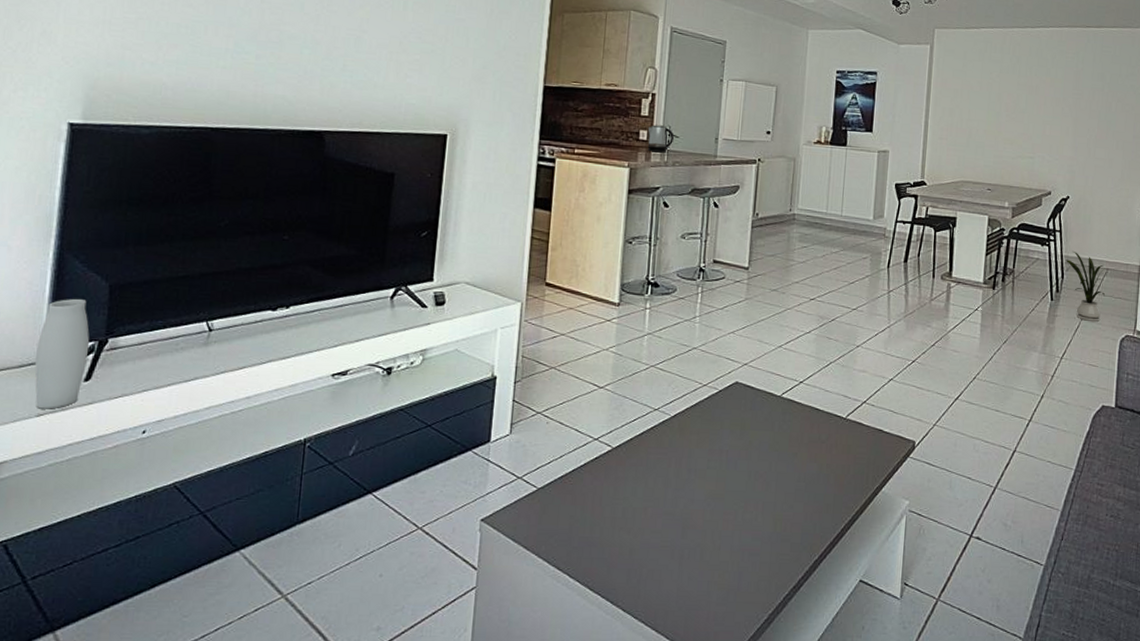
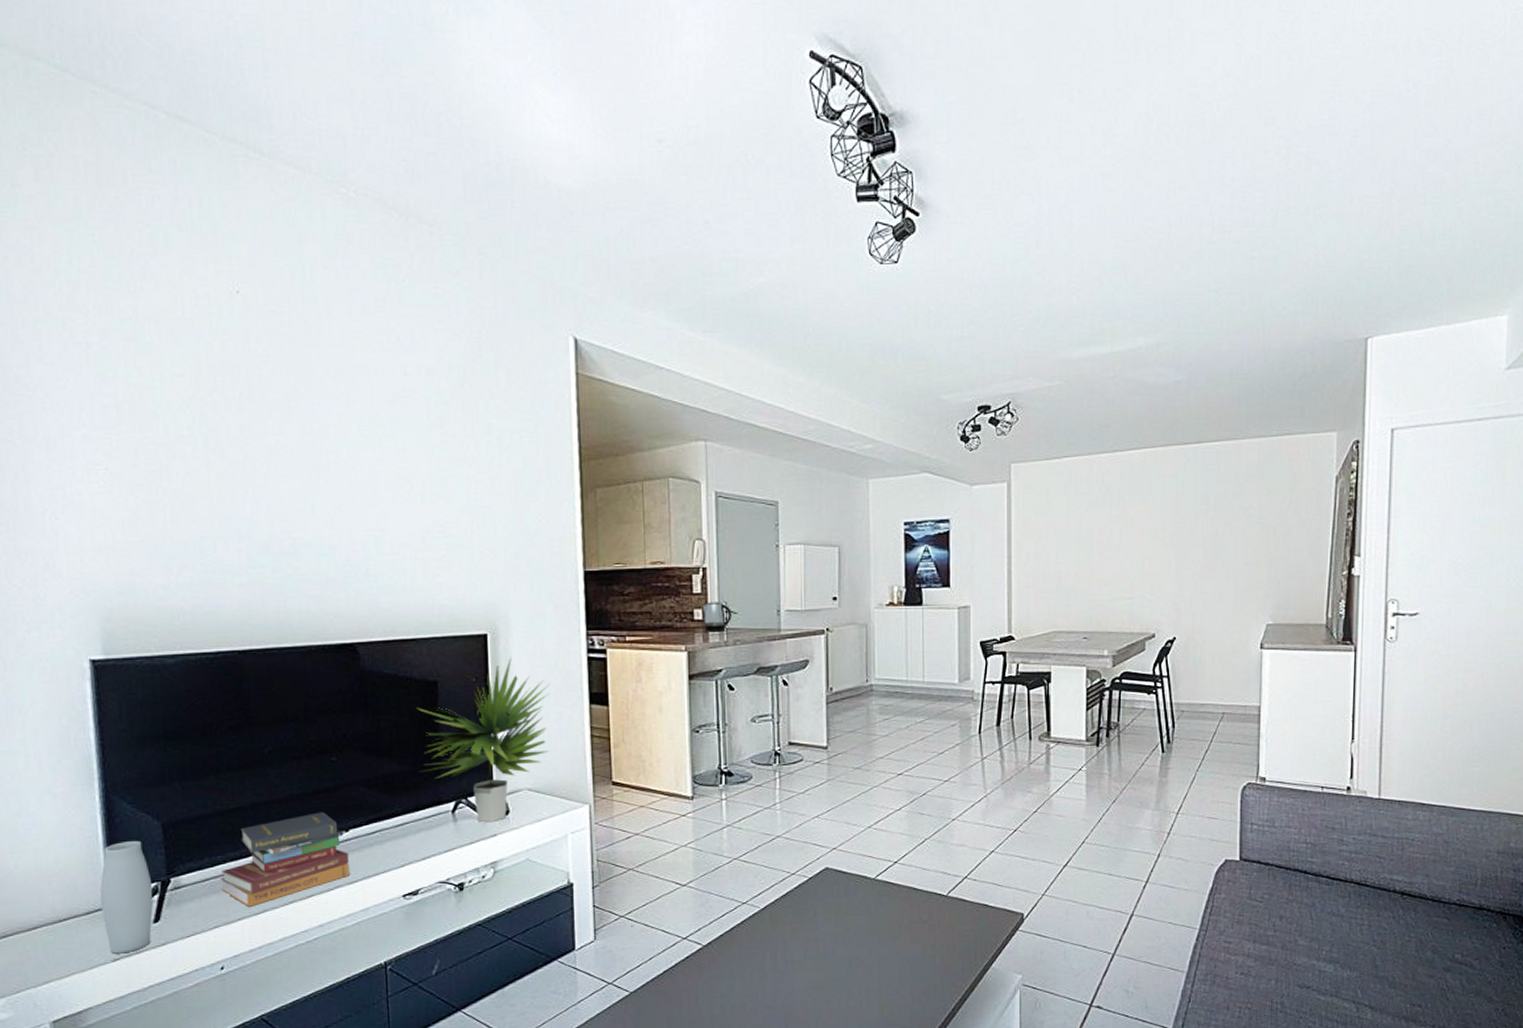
books: none [156,287,286,373] -> present [220,812,350,907]
plant: none [366,158,499,312] -> present [417,657,550,823]
house plant: present [1065,250,1107,322] -> none [1175,696,1222,772]

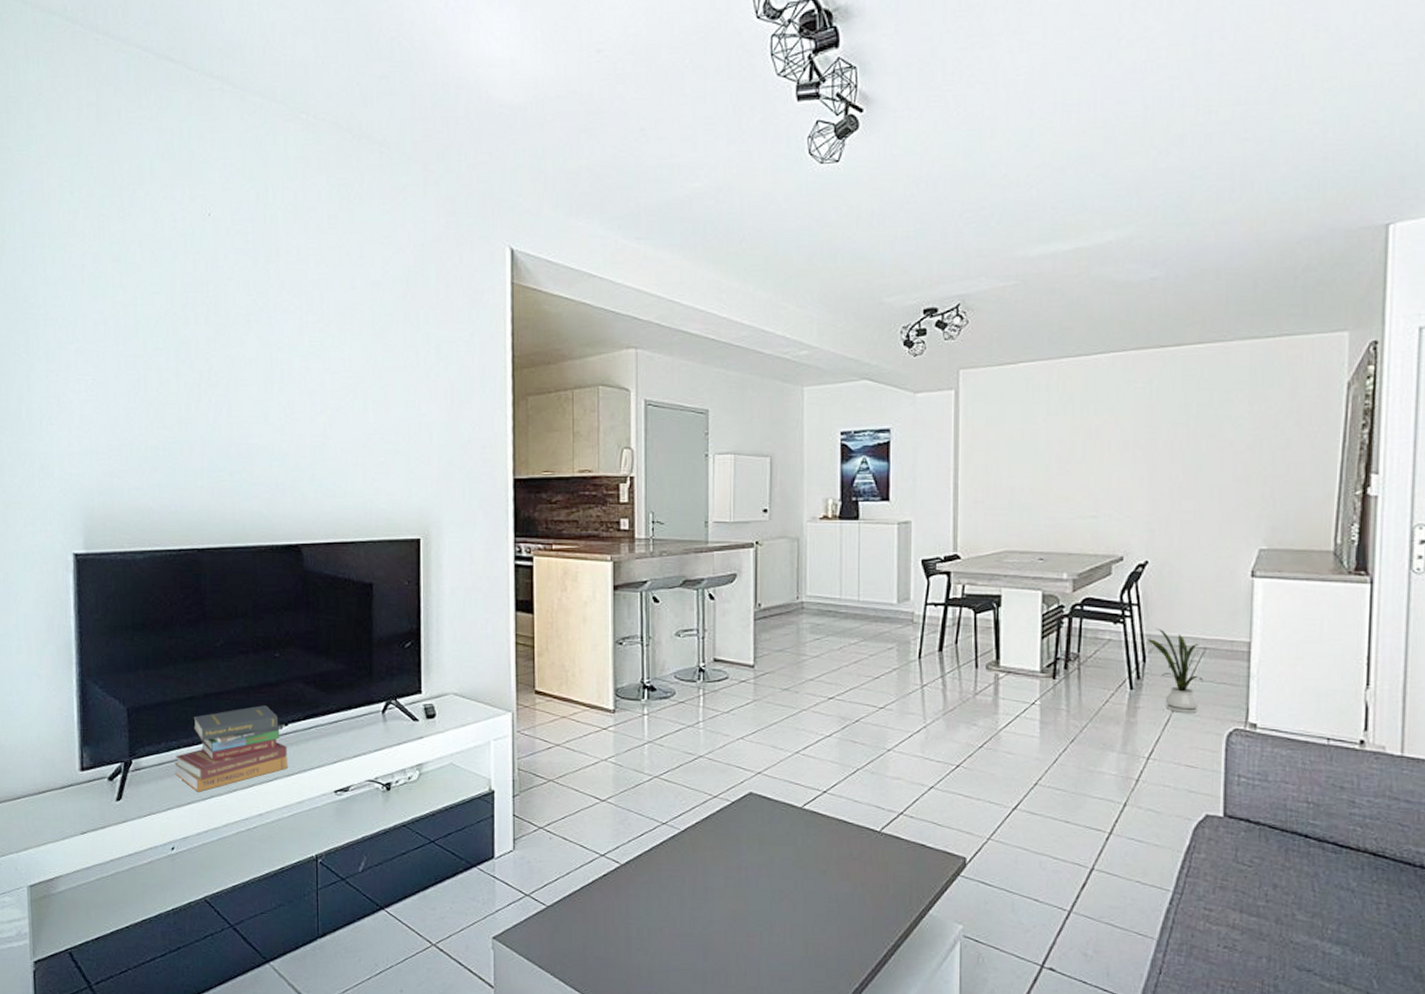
vase: present [99,840,153,954] -> none [72,722,117,828]
plant: present [417,657,550,823] -> none [353,562,477,725]
kettle: present [703,602,733,632] -> none [630,512,659,542]
house plant: none [1175,696,1222,772] -> present [1146,627,1204,714]

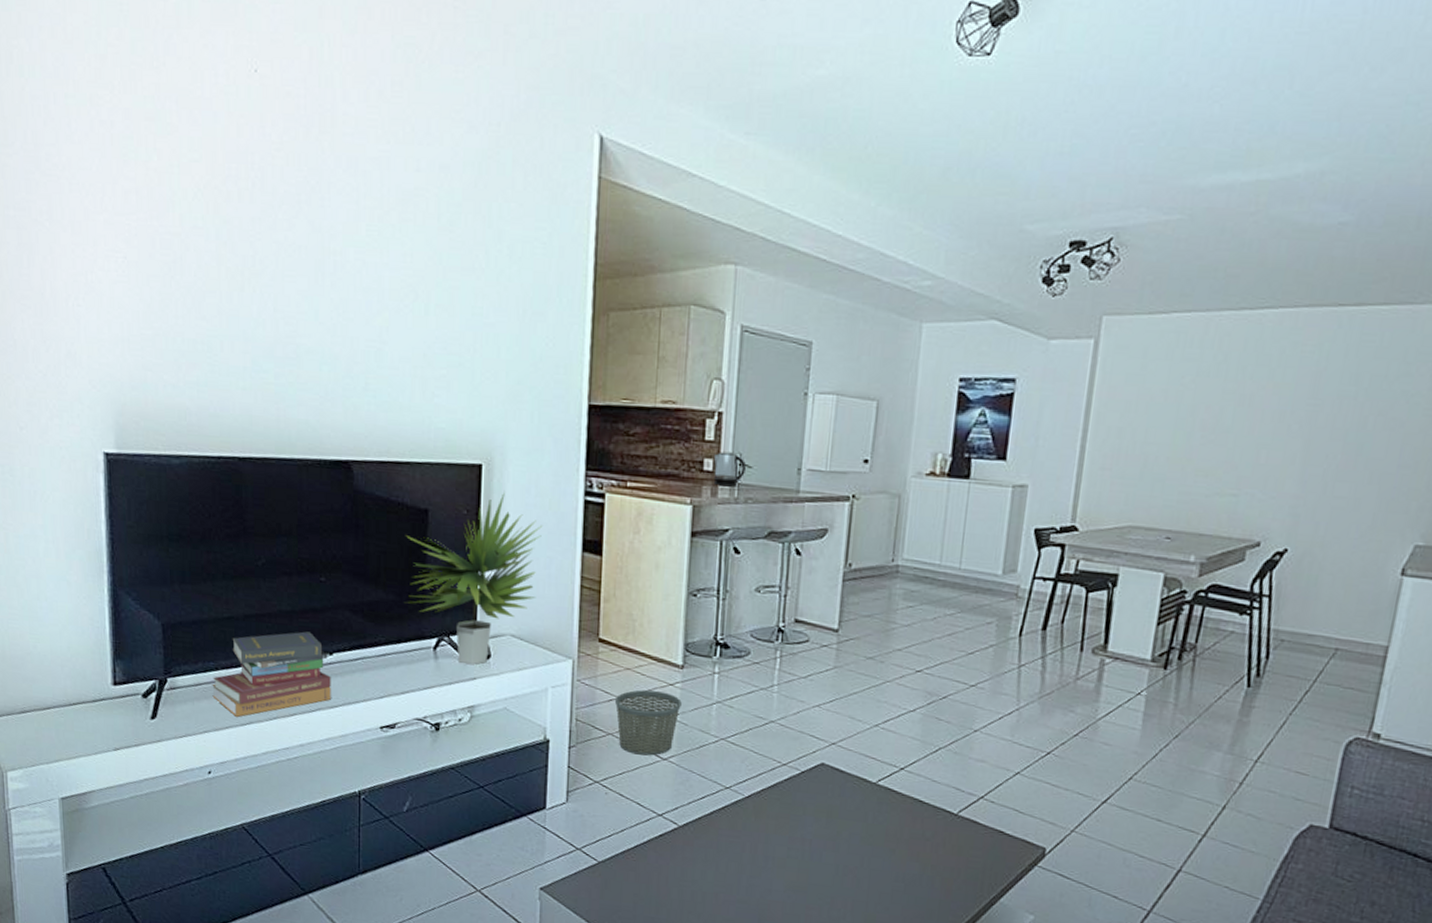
plant: none [353,562,477,725] -> present [405,492,542,665]
basket: none [553,736,615,799] -> present [614,689,682,756]
kettle: none [630,512,659,542] -> present [713,451,747,487]
house plant: present [1146,627,1204,714] -> none [1273,622,1335,719]

